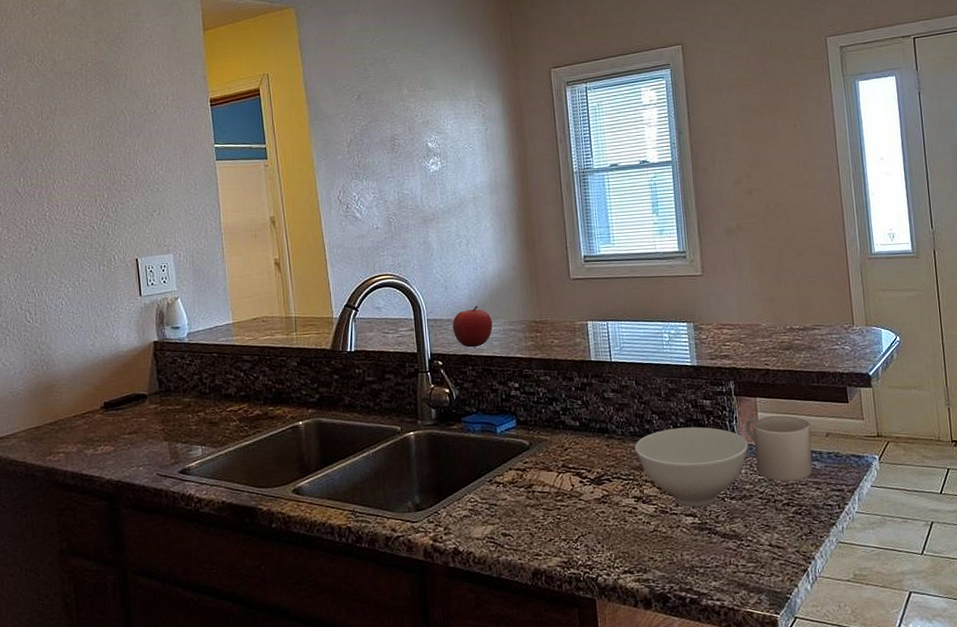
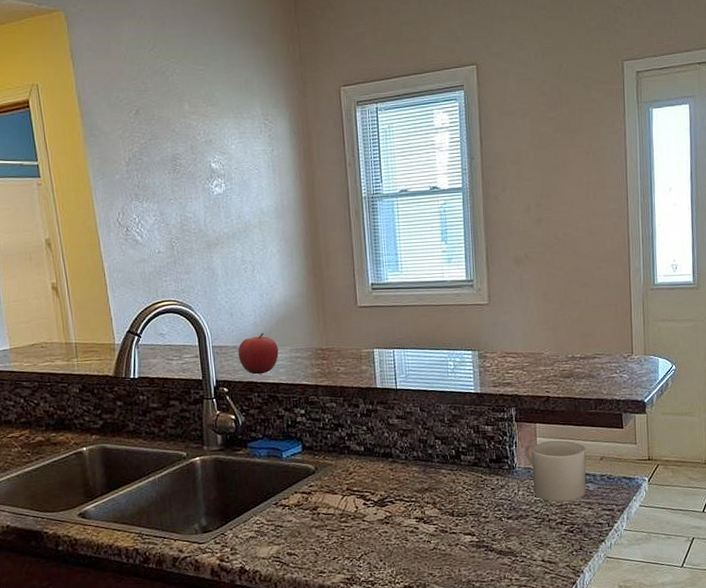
bowl: present [634,426,749,508] -> none [417,451,527,527]

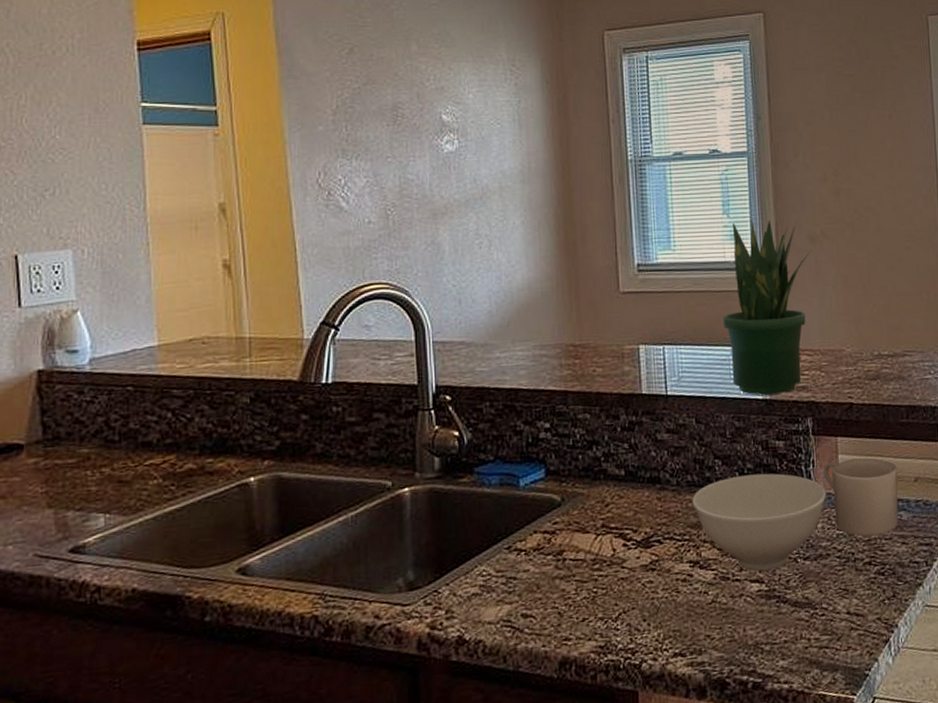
fruit: present [238,333,279,375] -> none [466,325,519,378]
bowl: none [417,451,527,527] -> present [692,473,827,572]
planter: none [441,245,516,390] -> present [722,219,812,395]

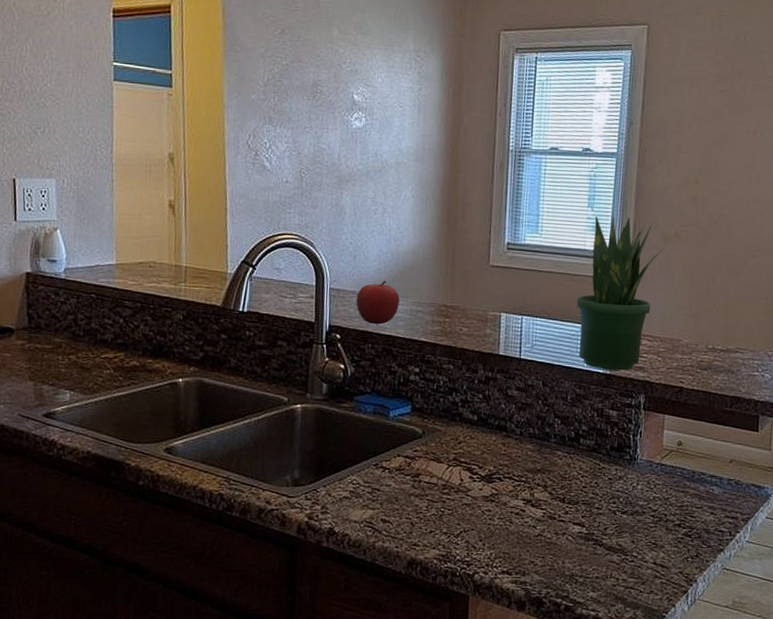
fruit: none [466,325,519,378] -> present [356,281,400,325]
bowl: present [692,473,827,572] -> none [531,435,650,518]
mug: present [823,458,899,537] -> none [648,434,716,504]

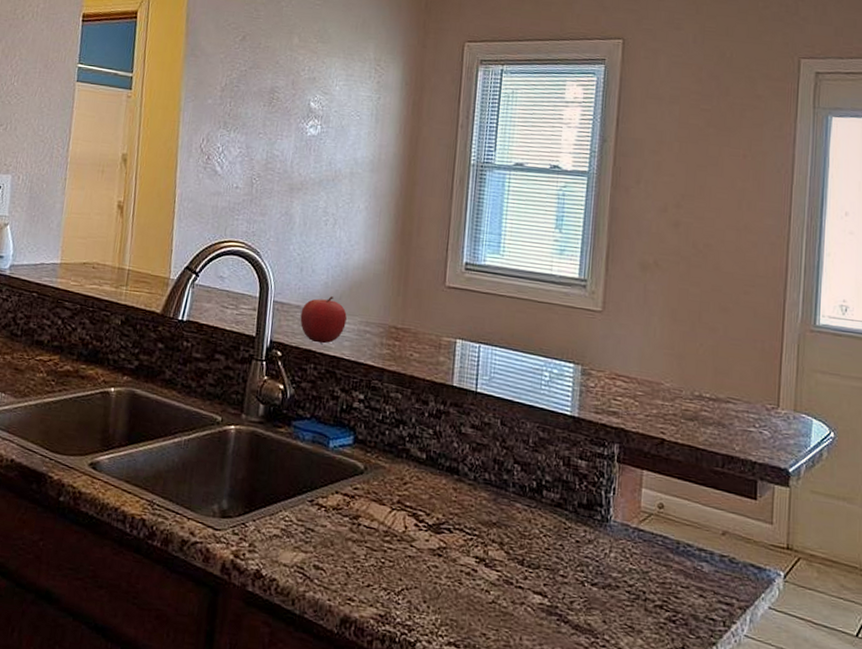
planter: present [576,214,664,371] -> none [540,237,641,415]

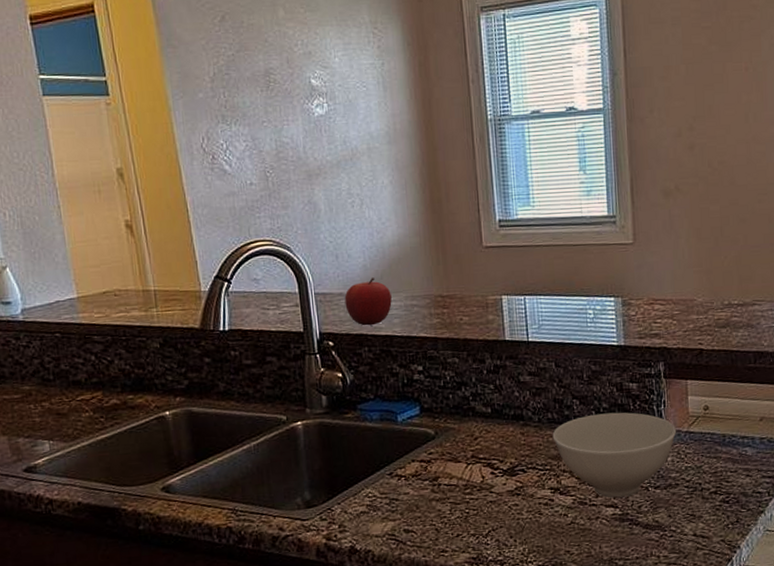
bowl: none [486,484,625,588] -> present [552,412,677,498]

